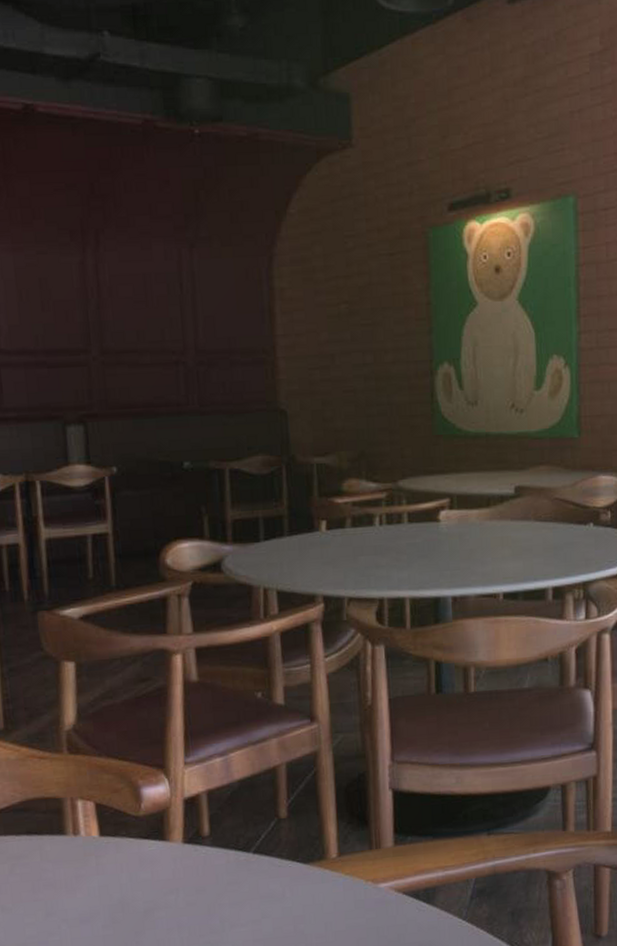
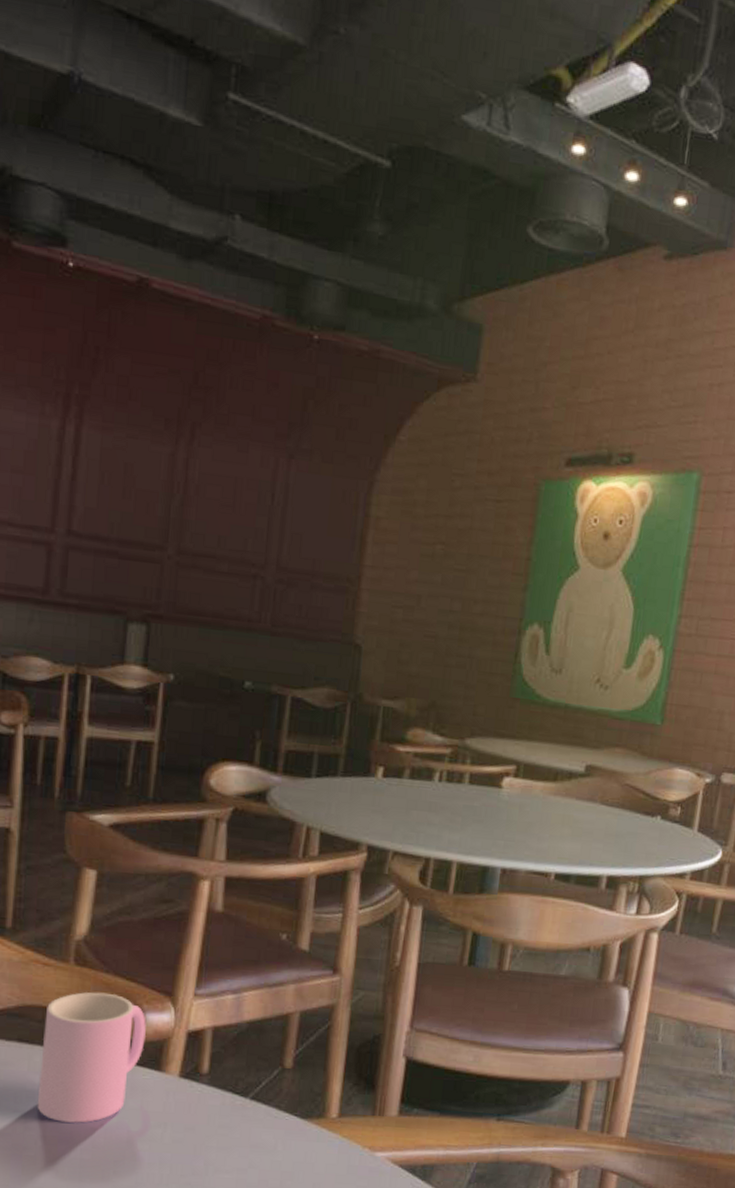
cup: none [49,775,146,904] -> present [37,992,146,1123]

